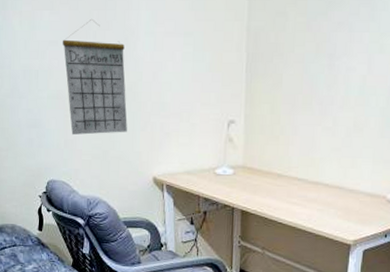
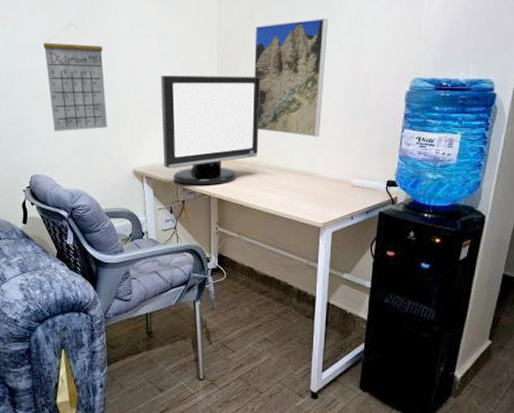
monitor: none [184,77,292,196] -> present [160,76,260,185]
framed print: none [285,15,369,147] -> present [254,18,328,137]

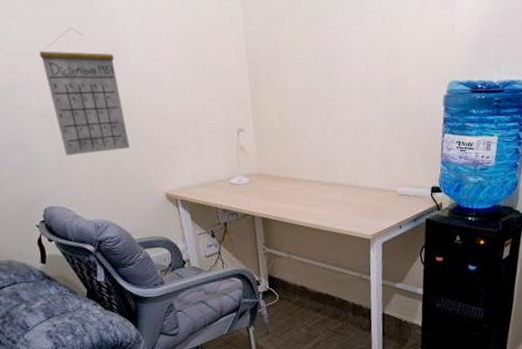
monitor: present [160,76,260,185] -> none [185,84,301,206]
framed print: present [254,18,328,137] -> none [285,19,363,147]

